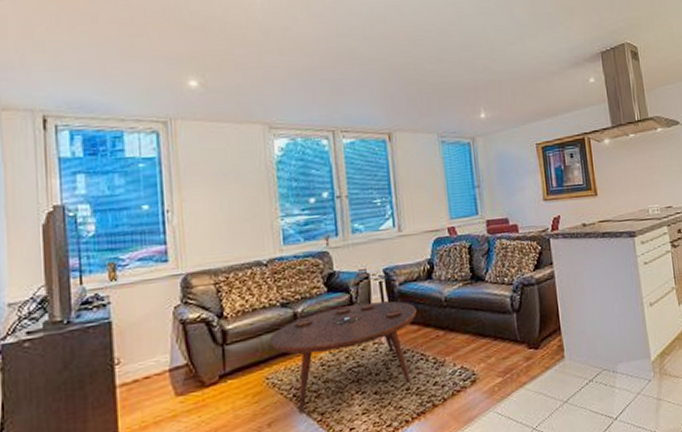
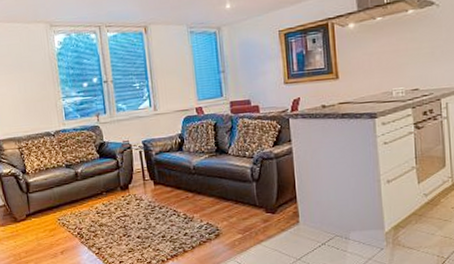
coffee table: present [269,301,417,414] -> none [59,167,170,247]

